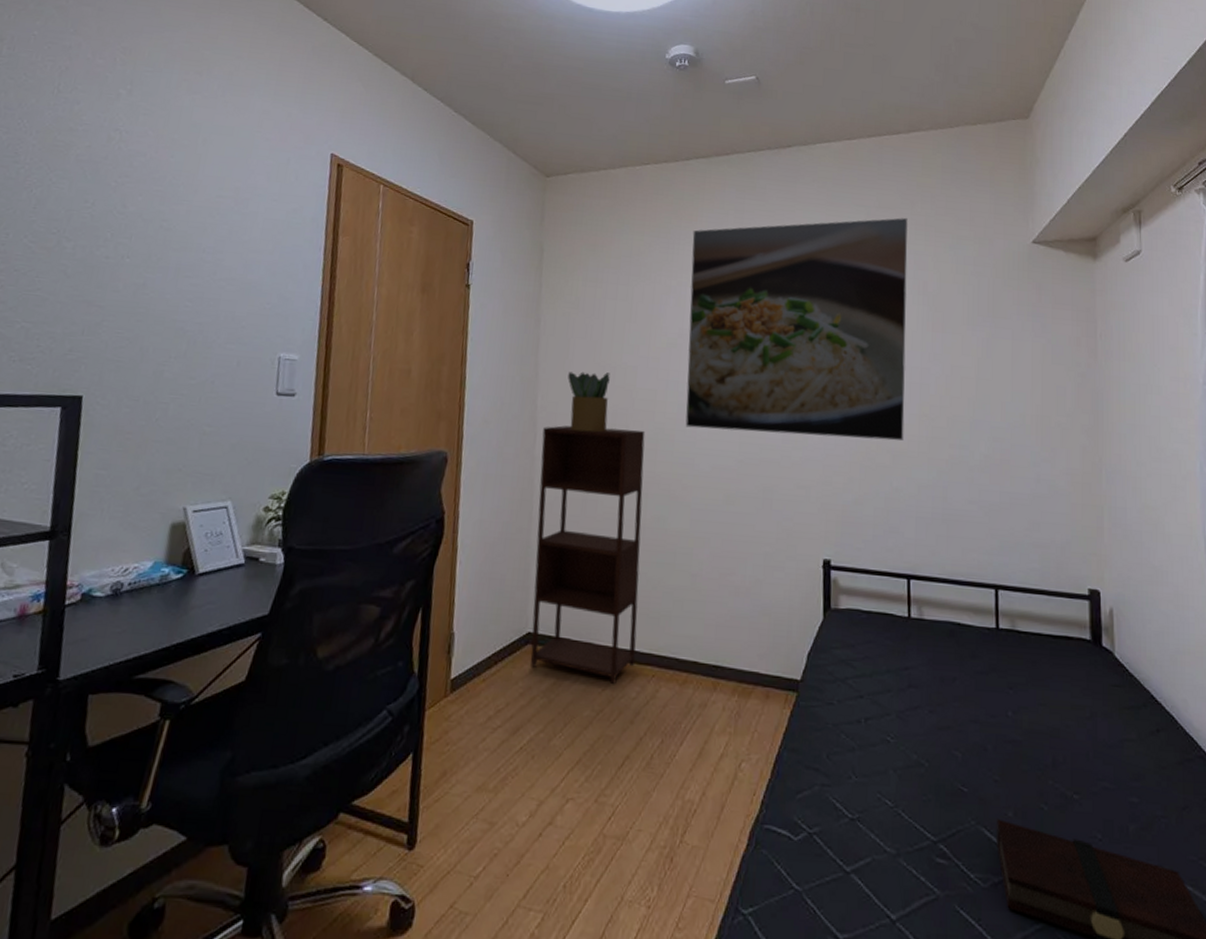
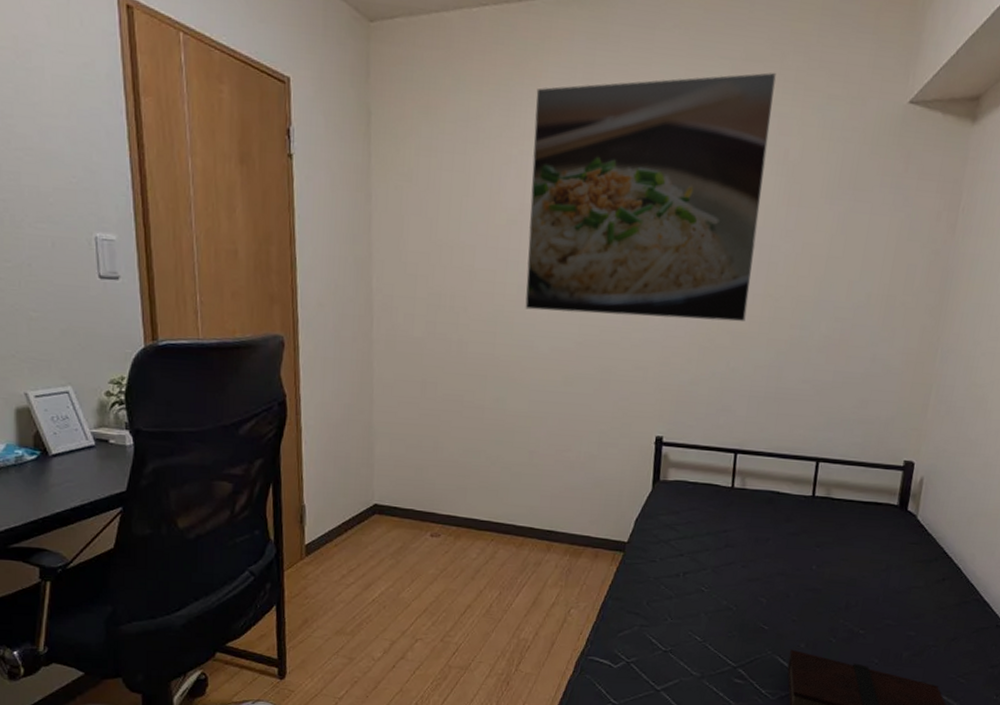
shelving unit: present [530,425,646,685] -> none [378,308,484,548]
potted plant: present [568,371,610,433] -> none [403,251,447,315]

